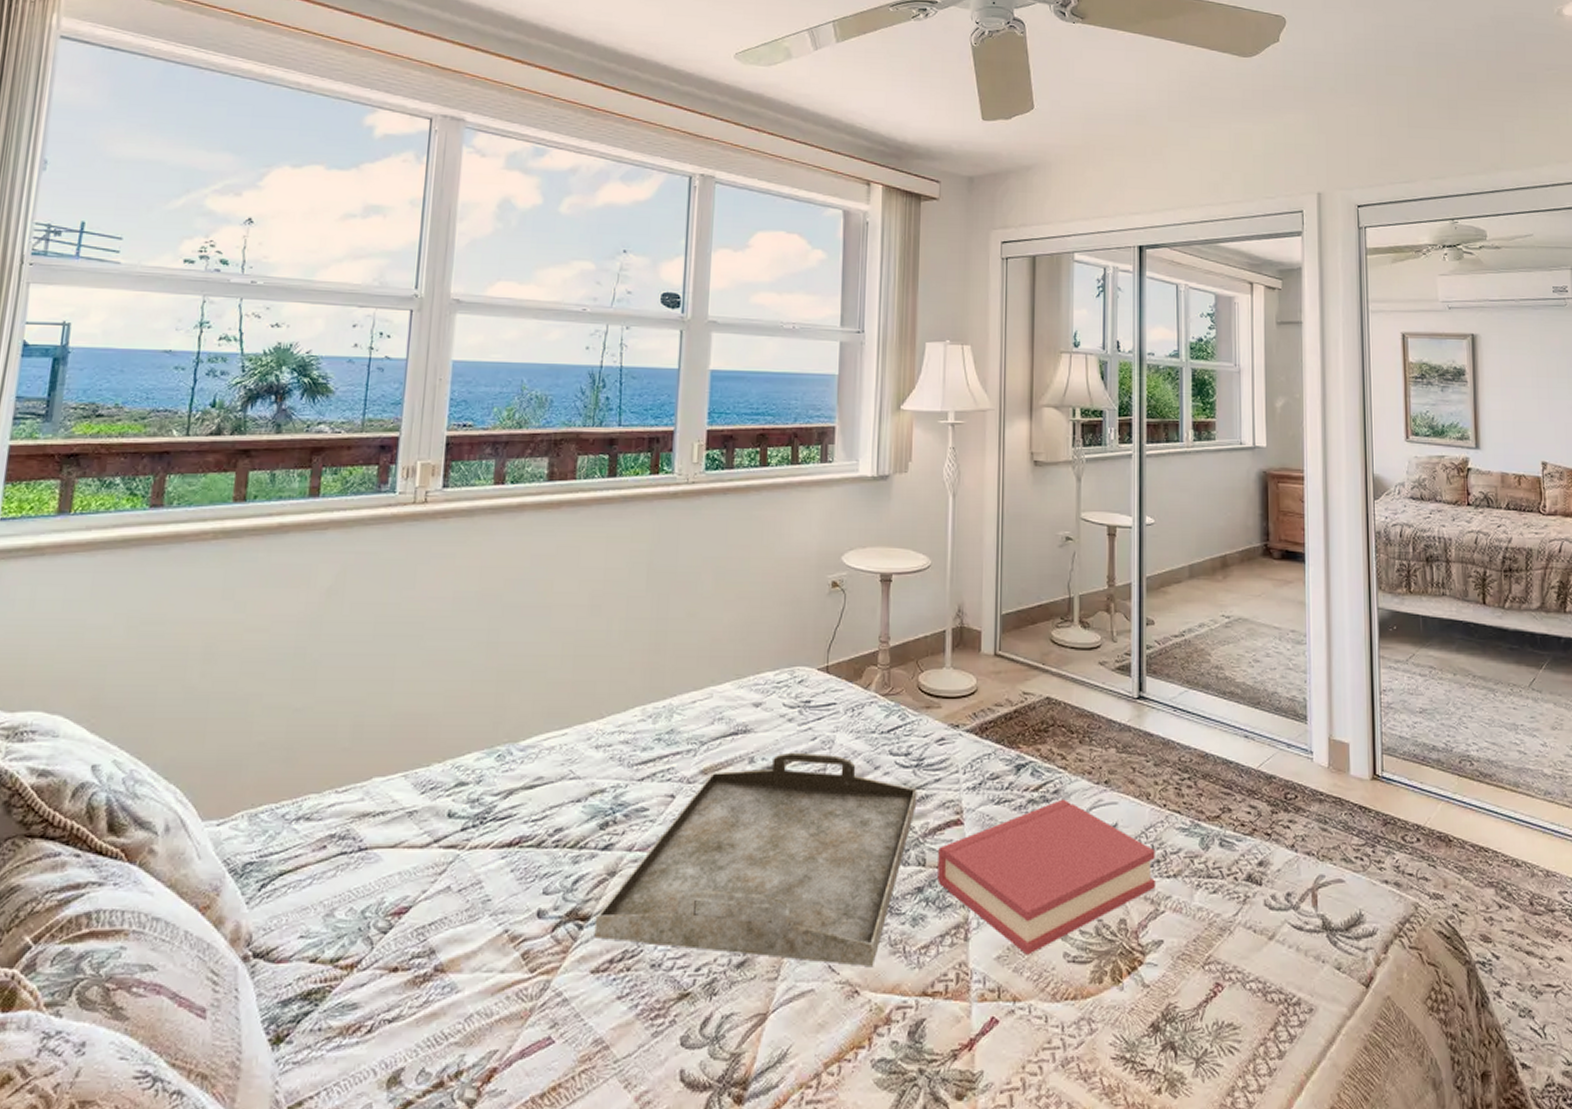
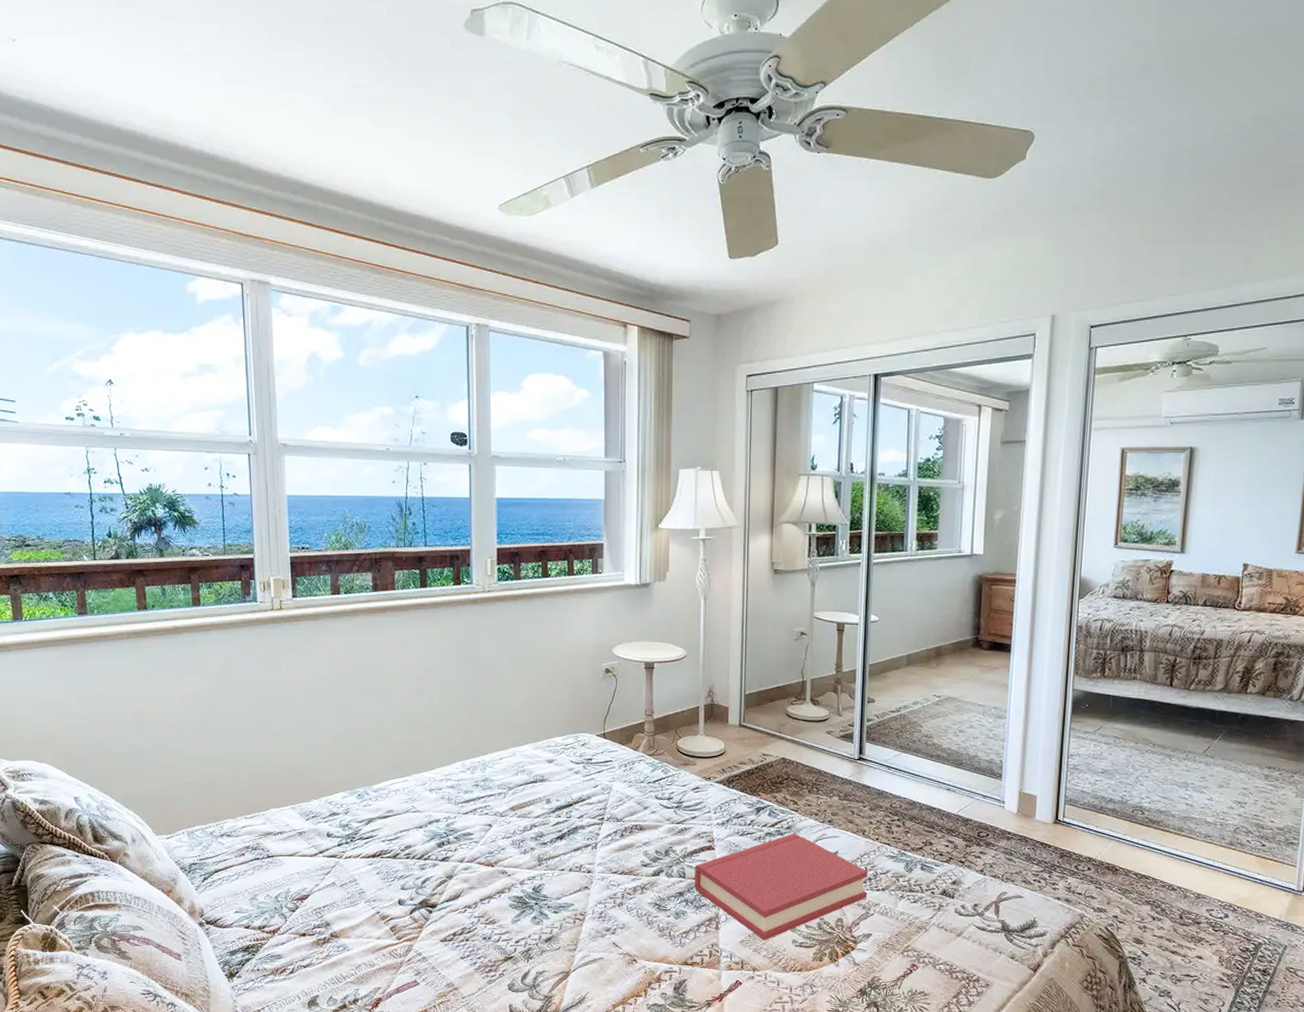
serving tray: present [594,752,917,968] -> none [440,796,678,945]

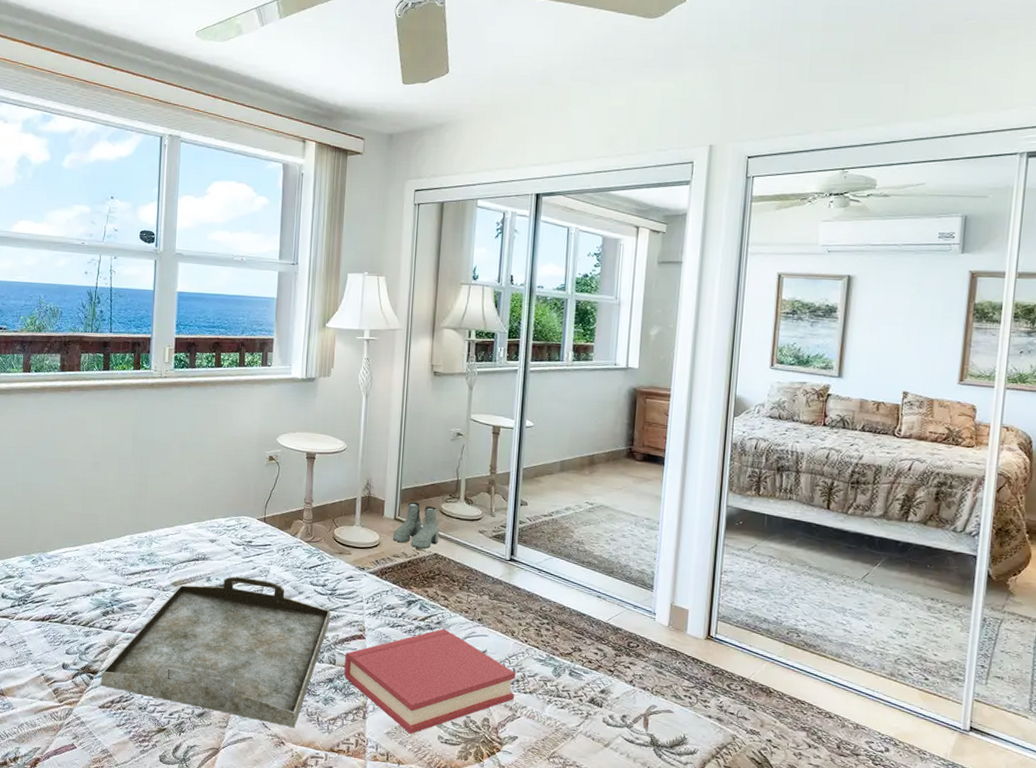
serving tray: none [440,796,678,945] -> present [100,576,331,728]
boots: none [738,706,786,753] -> present [392,501,440,549]

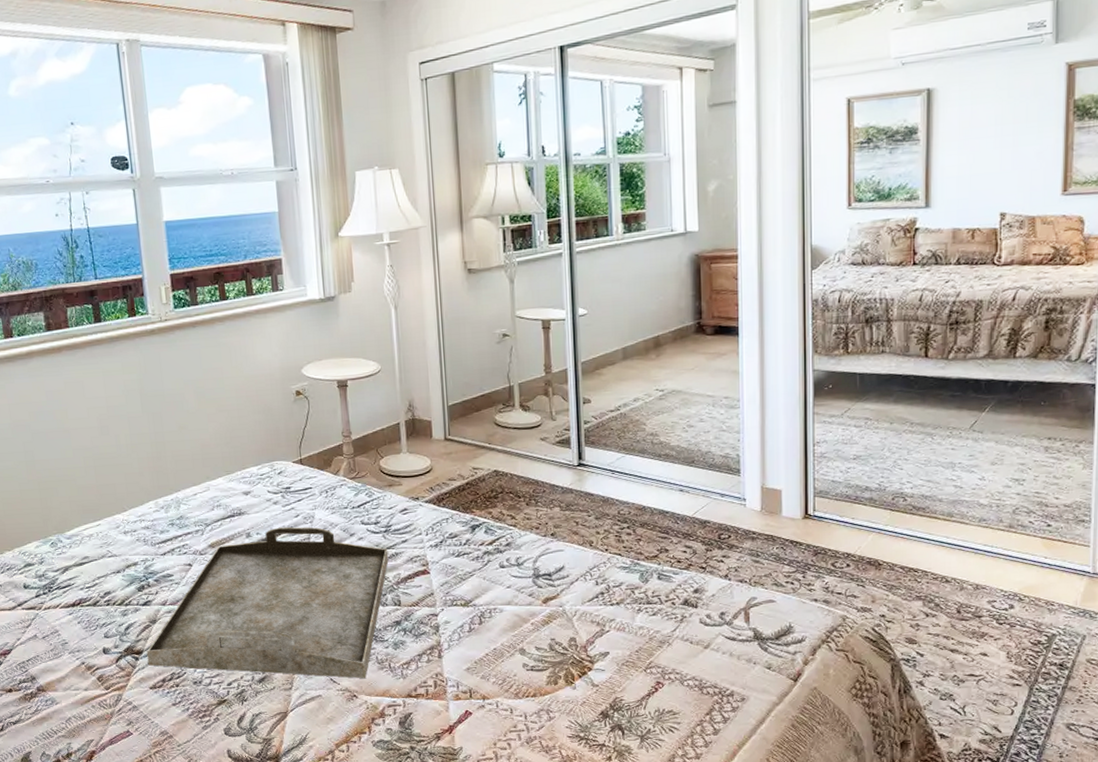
hardback book: present [344,628,516,734] -> none [410,549,600,667]
boots: present [392,501,440,549] -> none [445,417,497,467]

